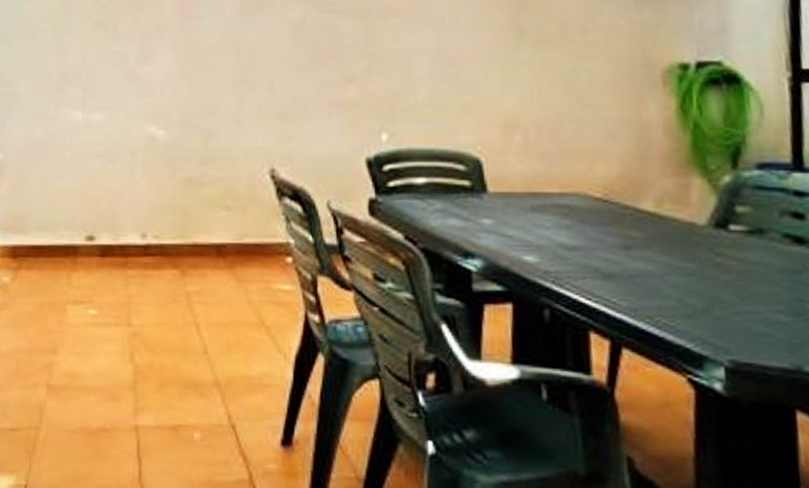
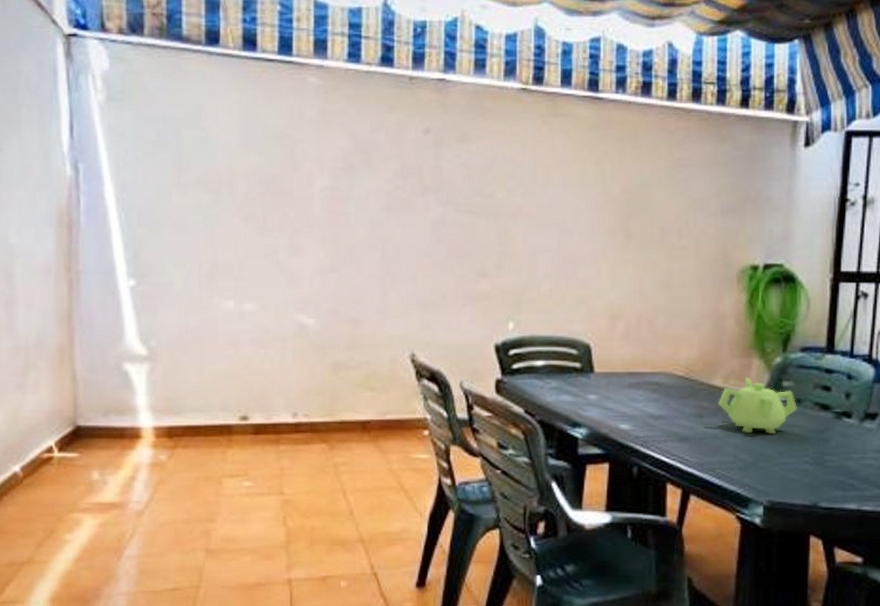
teapot: none [649,200,760,273] -> present [717,377,797,434]

